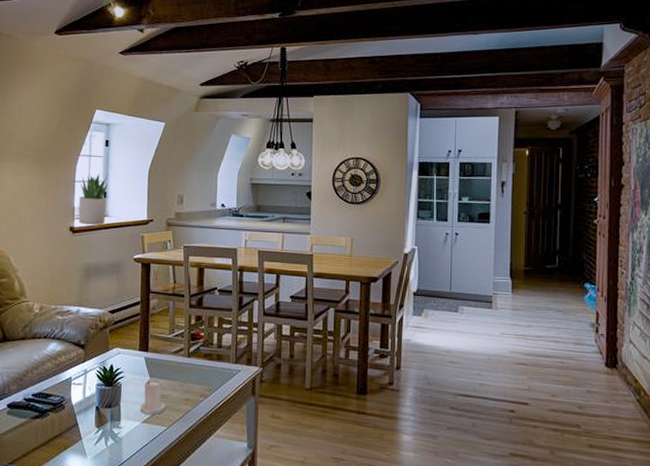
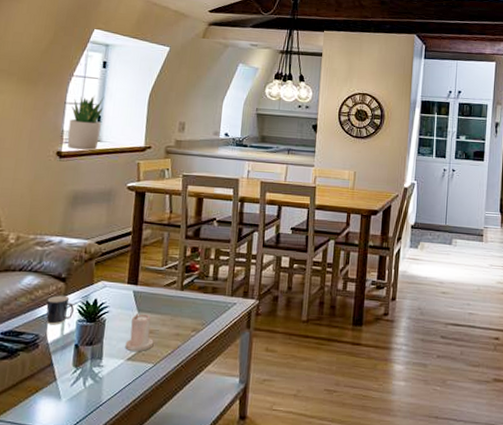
mug: none [69,361,93,389] -> present [46,295,74,325]

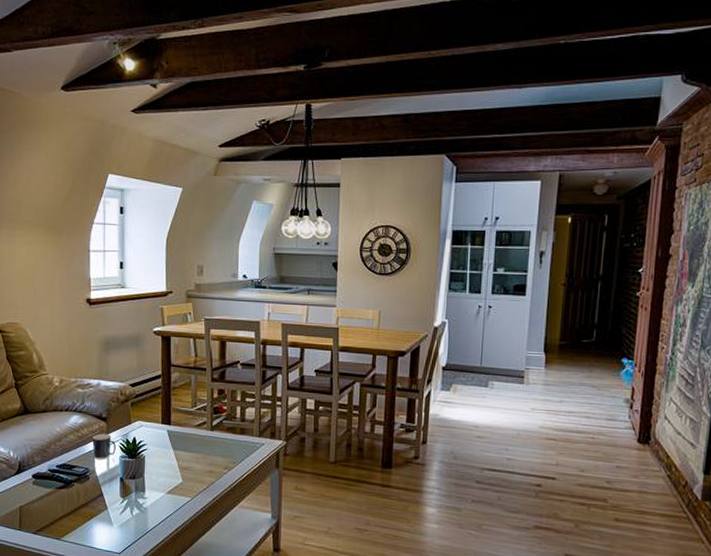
planter: present [67,95,105,151] -> none [95,242,124,297]
candle: present [125,313,154,352] -> none [164,451,190,487]

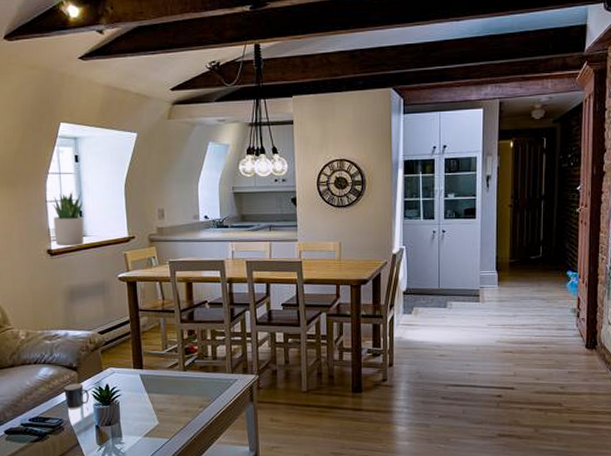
planter: none [95,242,124,297] -> present [53,191,84,247]

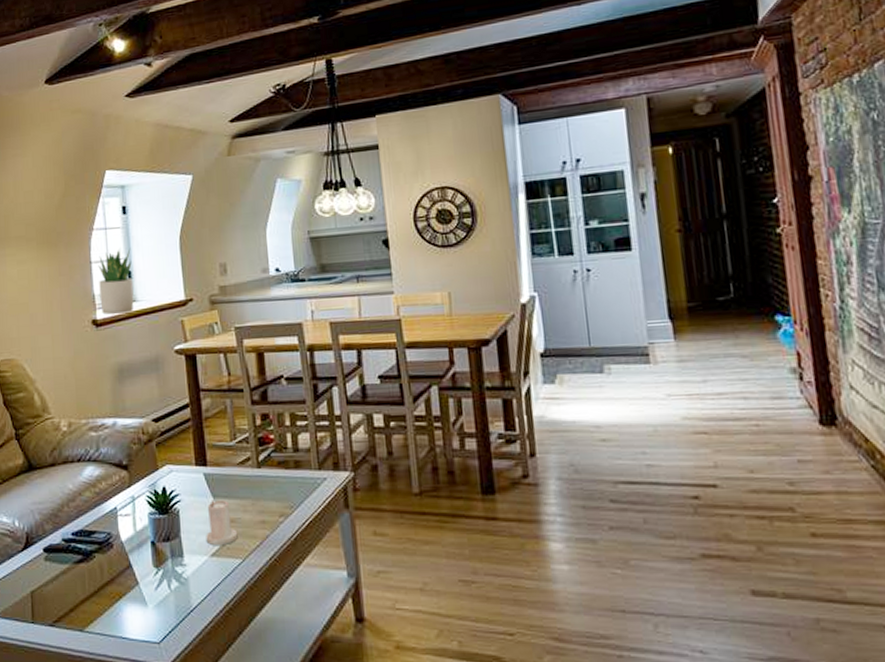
mug: present [64,383,89,410] -> none [112,486,143,521]
candle: none [140,394,166,429] -> present [206,499,238,546]

